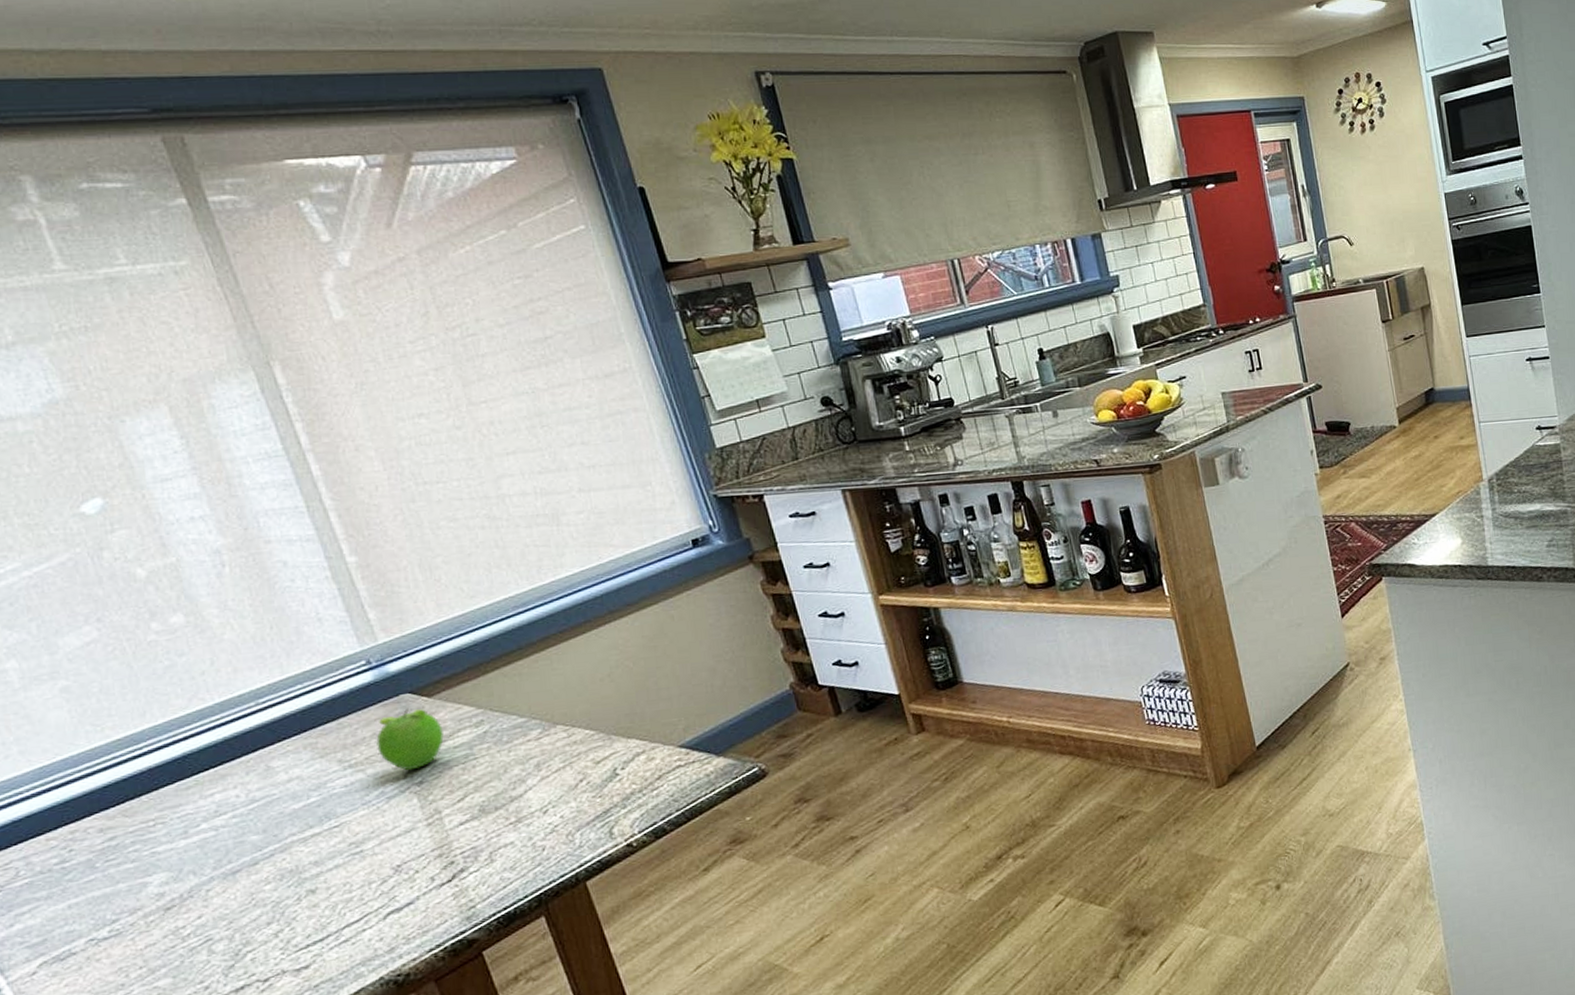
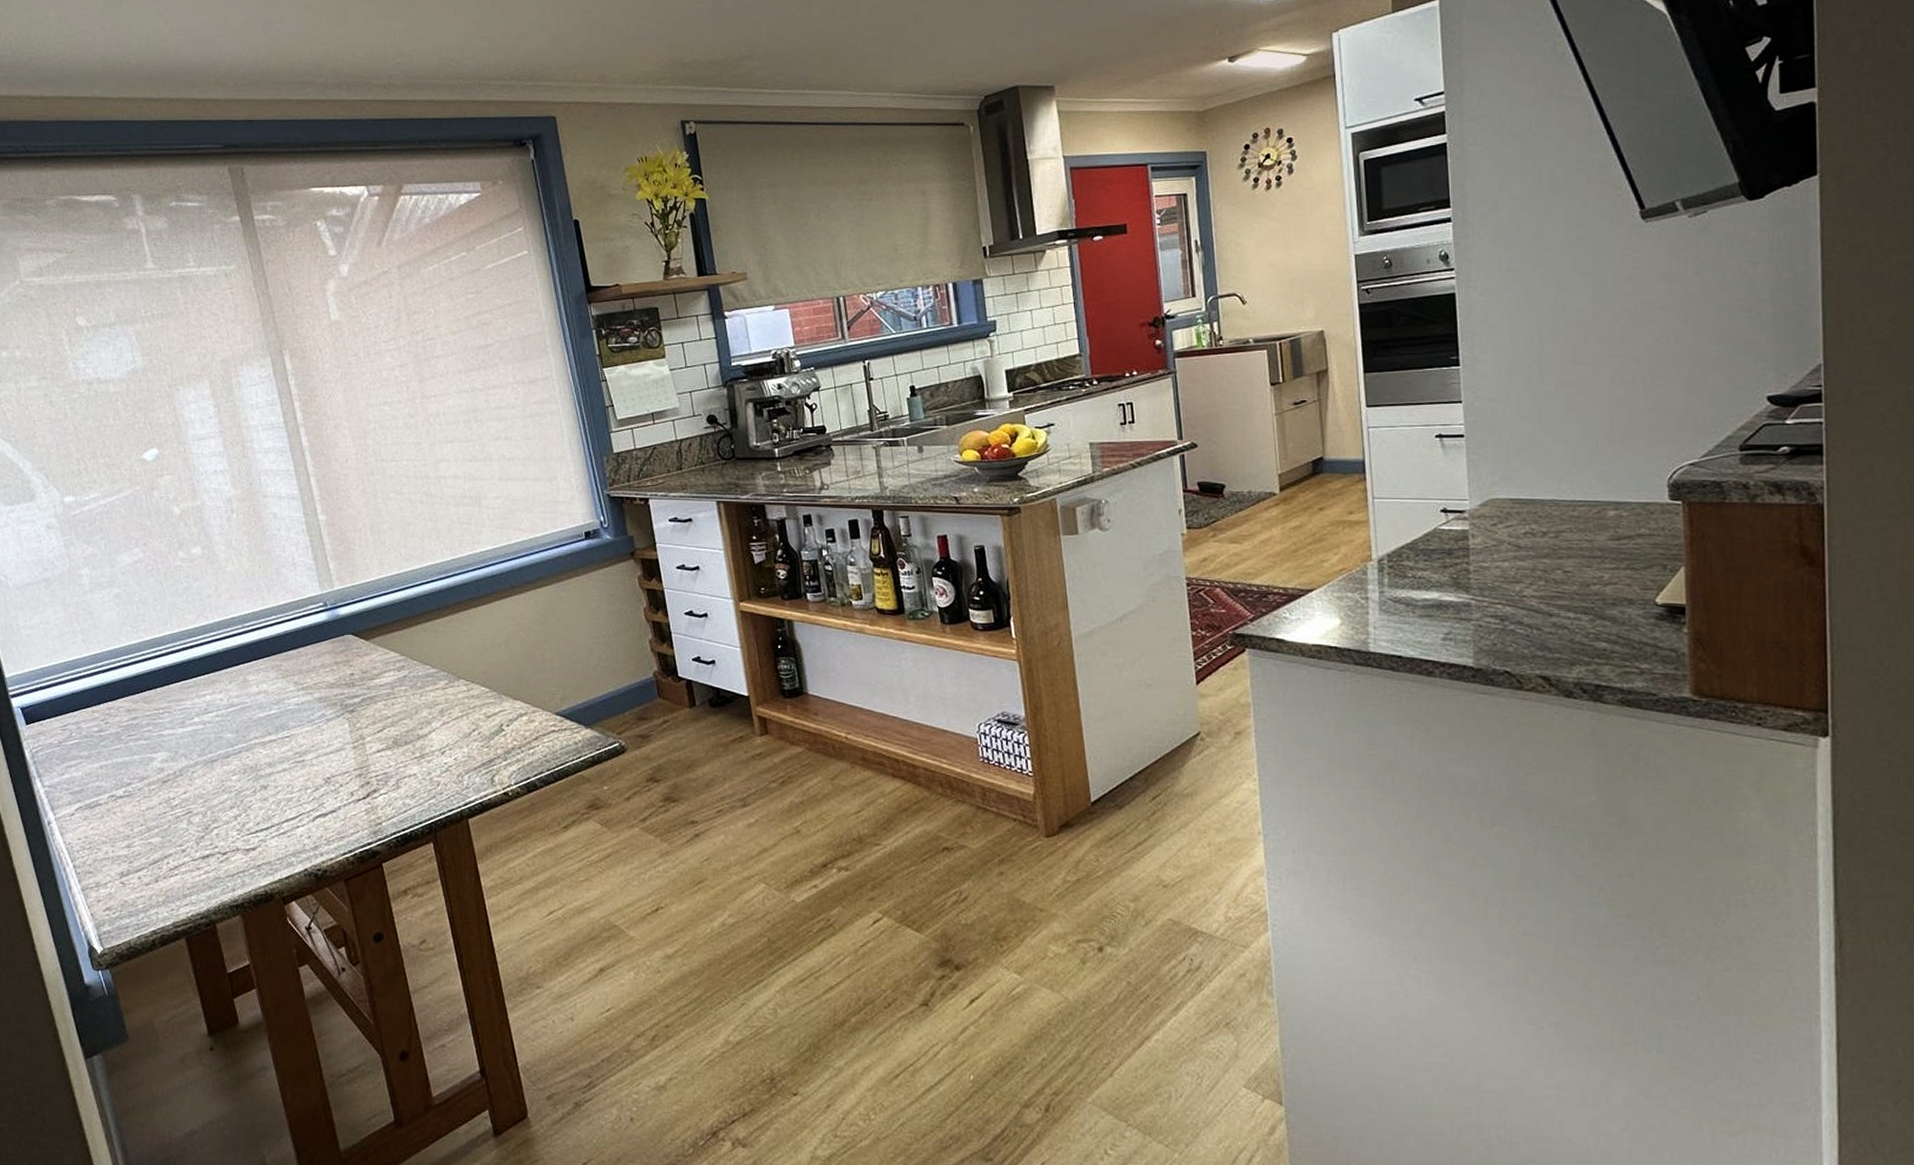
fruit: present [376,708,444,771] -> none [324,647,373,700]

